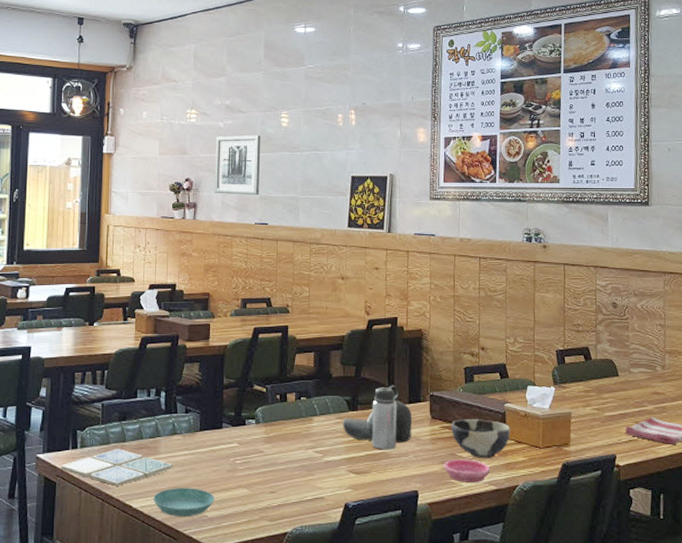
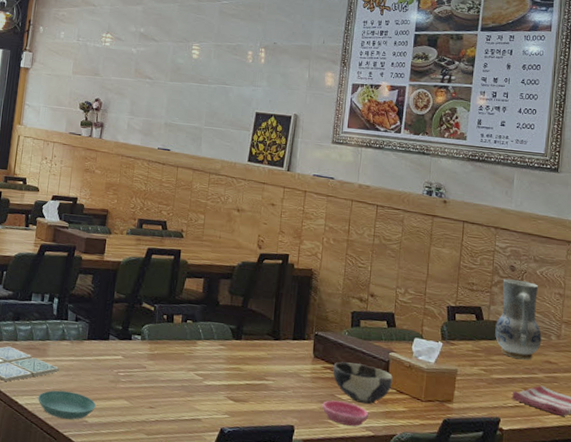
wall art: present [214,135,261,196] -> none [121,61,171,122]
water bottle: present [343,385,413,450] -> none [225,319,296,383]
vase: none [603,315,648,394] -> present [495,278,542,360]

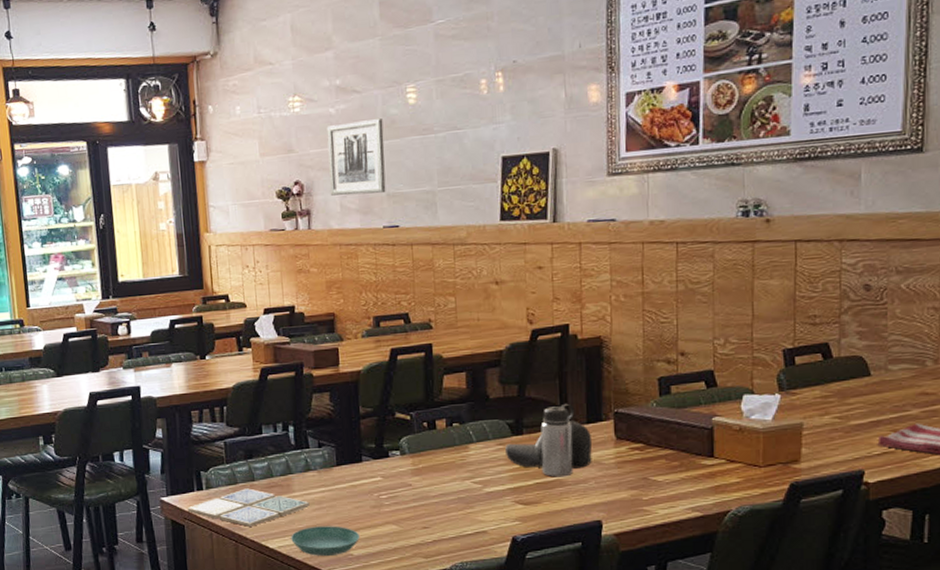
wall art: none [121,61,171,122] -> present [326,119,386,196]
water bottle: none [225,319,296,383] -> present [505,403,593,478]
saucer: present [322,400,369,426] -> none [633,483,694,510]
bowl: present [333,361,393,404] -> none [642,437,720,481]
vase: present [495,278,542,360] -> none [849,300,913,397]

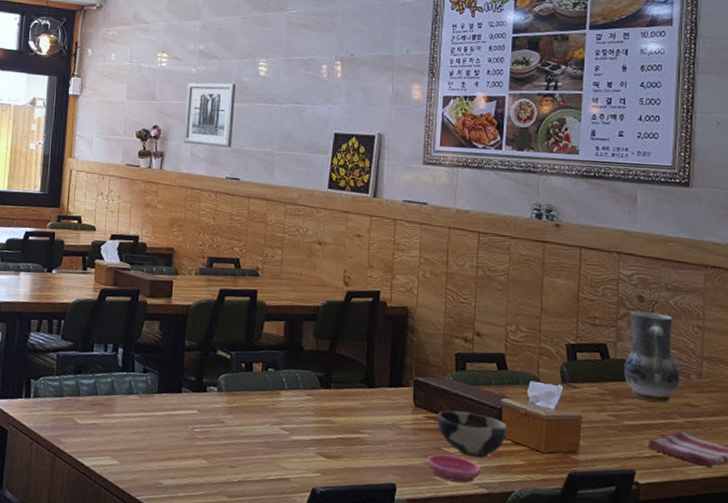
drink coaster: present [187,488,310,527] -> none [12,402,128,441]
saucer: present [291,526,361,556] -> none [106,449,171,483]
water bottle: present [505,403,593,478] -> none [313,364,393,436]
saucer: none [633,483,694,510] -> present [427,454,481,483]
bowl: none [642,437,720,481] -> present [437,410,507,458]
vase: none [849,300,913,397] -> present [624,310,680,403]

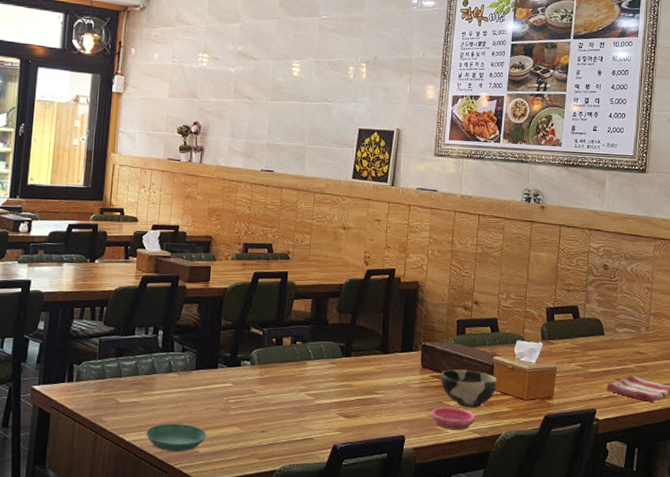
saucer: none [106,449,171,483] -> present [146,423,207,452]
wall art: present [183,83,236,148] -> none [221,82,271,143]
vase: present [624,310,680,403] -> none [590,277,632,353]

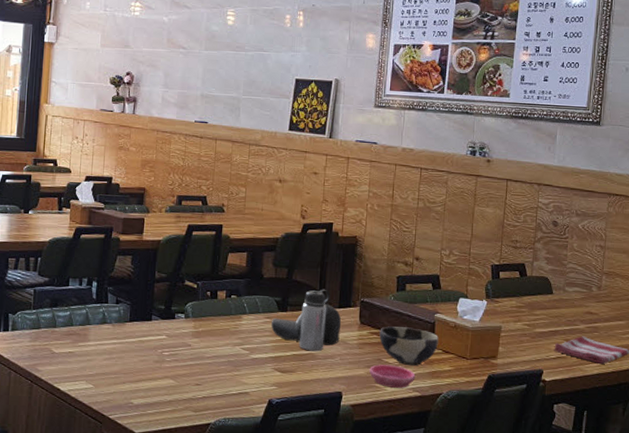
saucer: present [146,423,207,452] -> none [81,374,142,403]
water bottle: none [336,333,404,396] -> present [271,289,342,352]

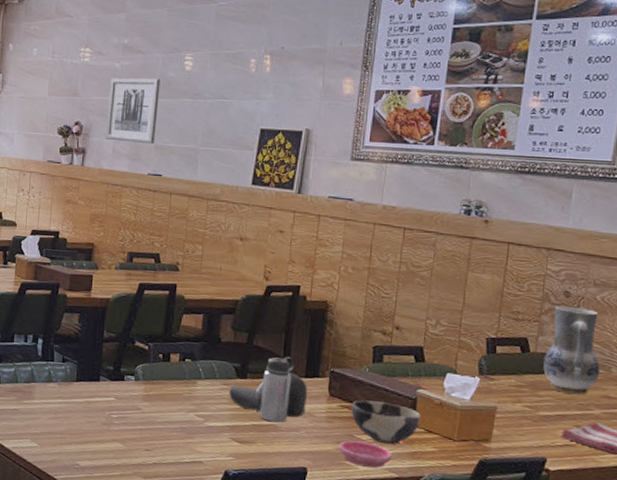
wall art: none [155,31,205,94] -> present [105,78,161,145]
vase: none [538,234,583,313] -> present [543,305,600,395]

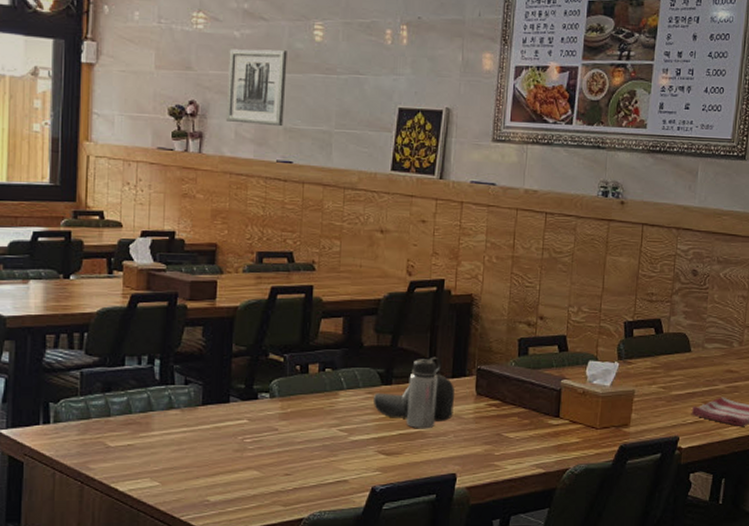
saucer: present [339,440,393,468] -> none [487,440,539,465]
bowl: present [351,400,421,444] -> none [498,396,565,439]
vase: present [543,305,600,395] -> none [675,284,724,372]

